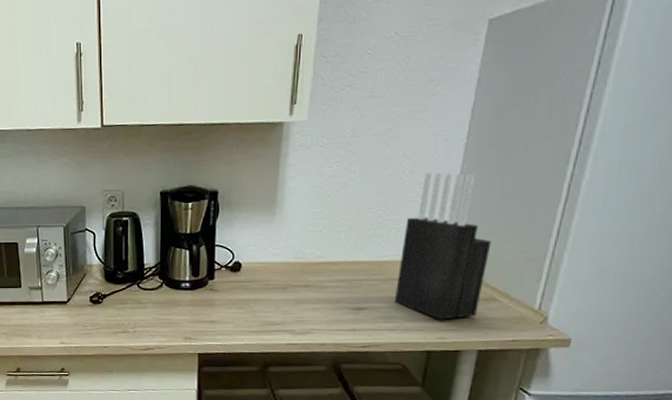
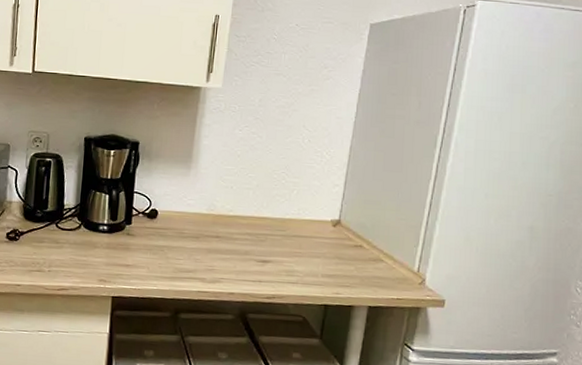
knife block: present [394,172,492,320] -> none [295,143,377,276]

